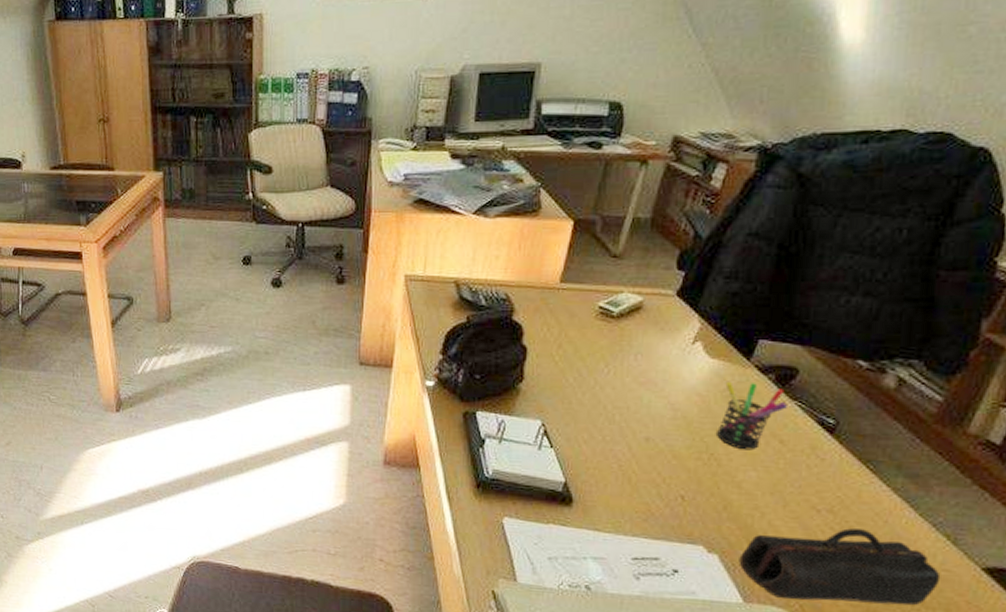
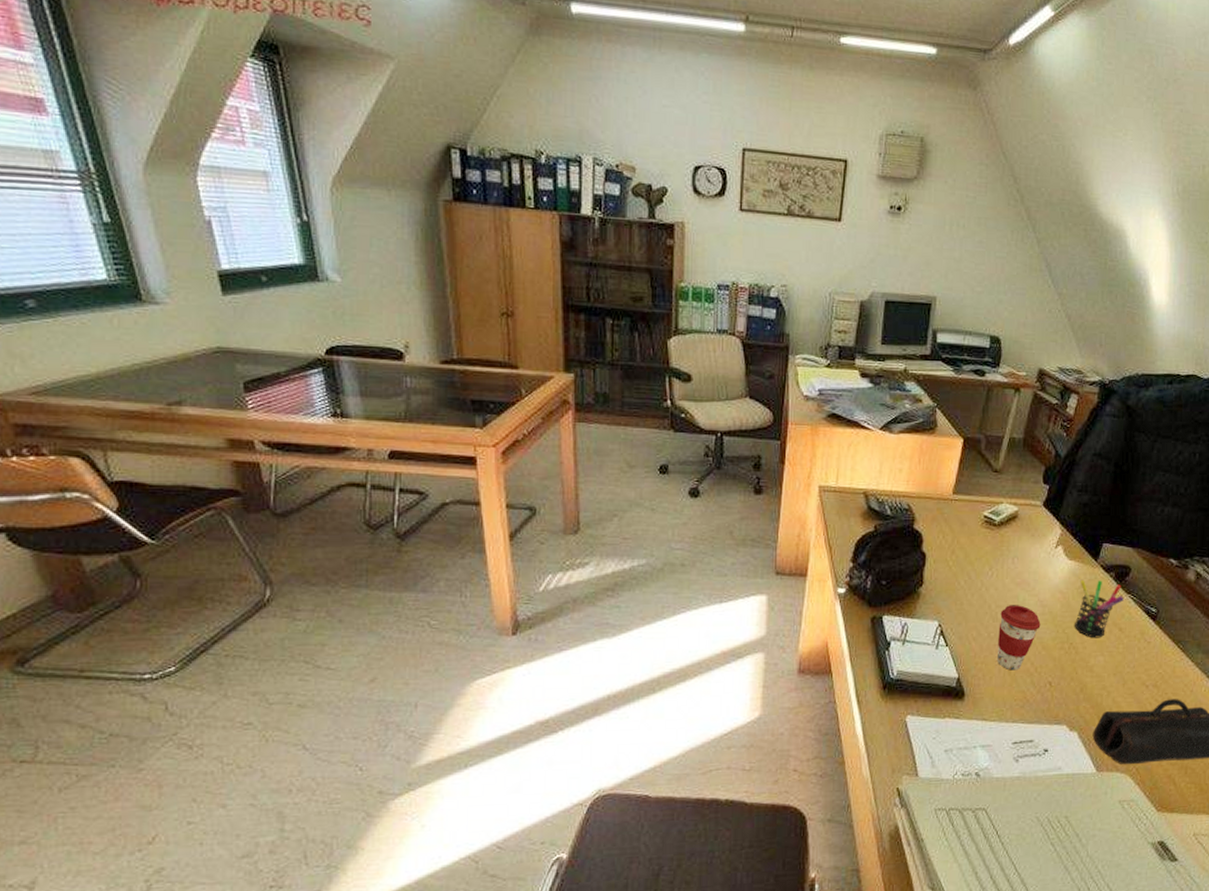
coffee cup: none [613,407,671,480] -> present [996,605,1041,671]

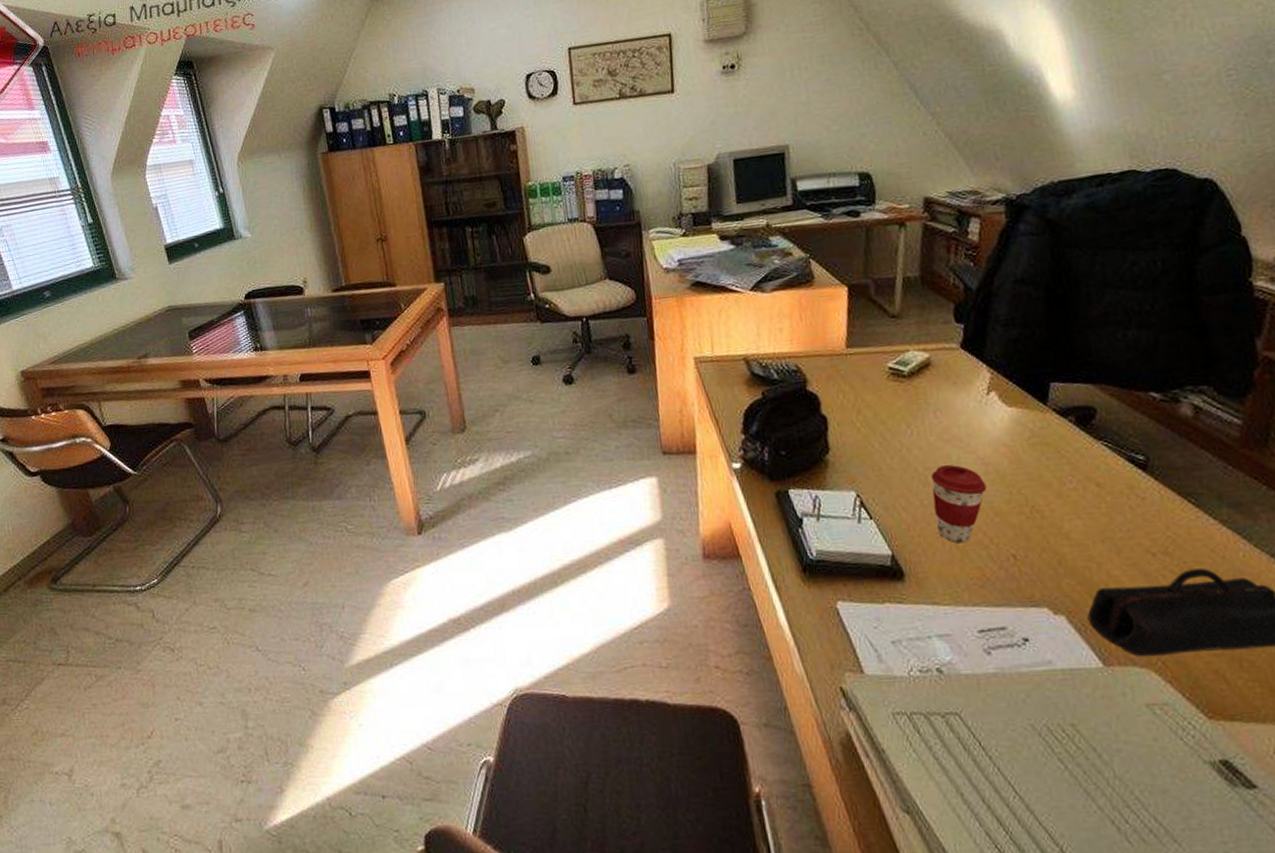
pen holder: present [1075,580,1124,638] -> none [1028,427,1095,498]

